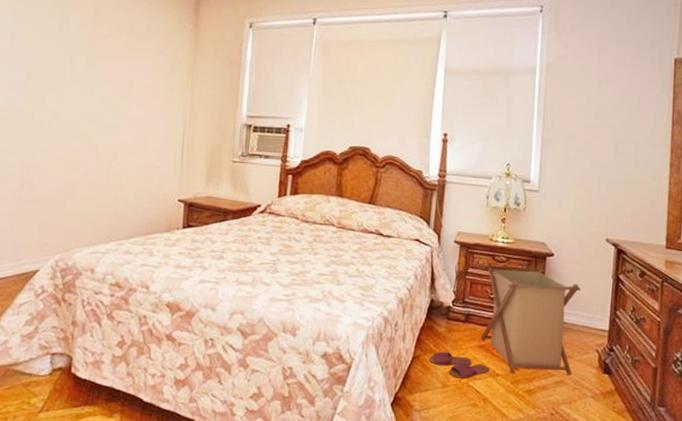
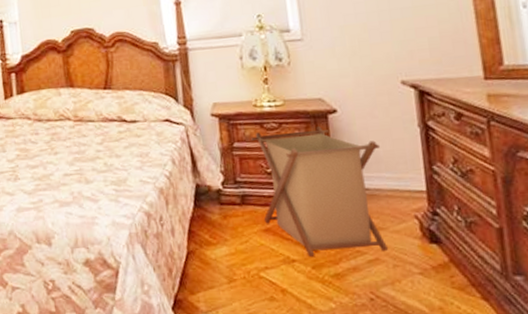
slippers: present [428,351,490,379] -> none [206,241,283,270]

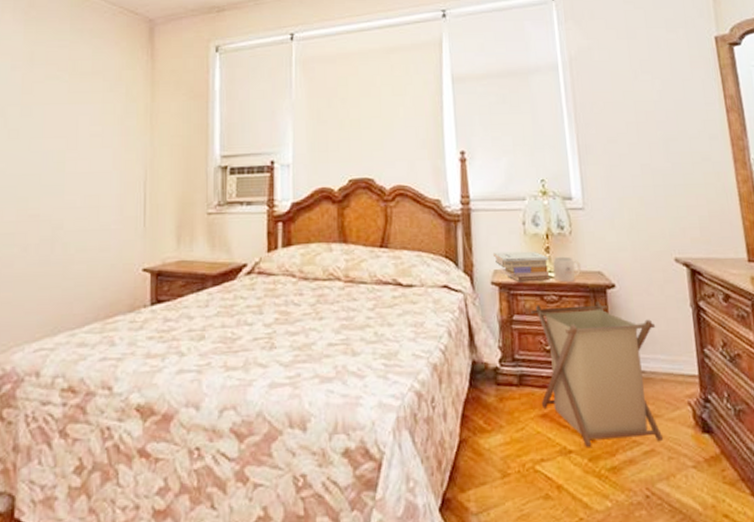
books: none [211,84,270,113] -> present [492,251,550,283]
mug: none [271,86,302,111] -> present [553,256,582,283]

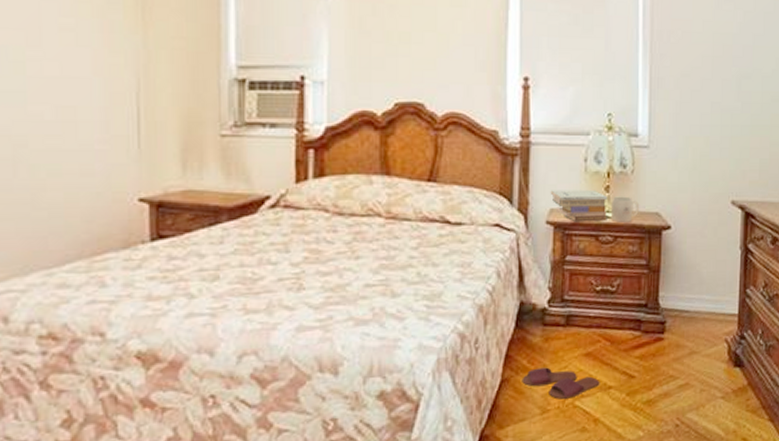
slippers: none [479,428,560,463] -> present [522,367,600,399]
laundry basket: present [531,302,664,447] -> none [584,243,704,383]

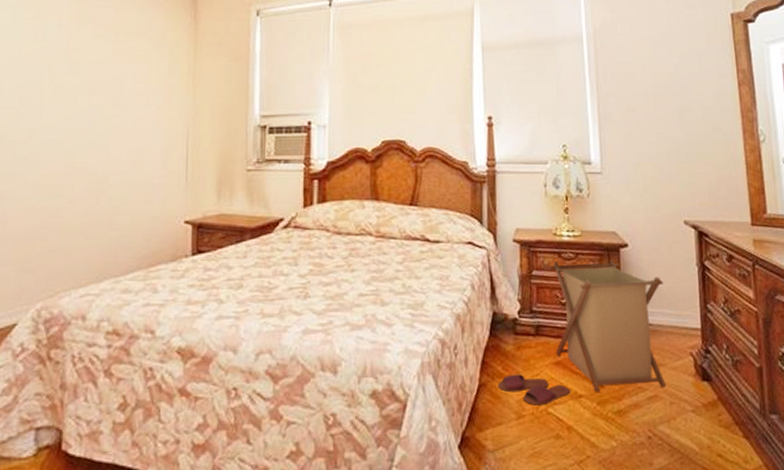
books: present [550,189,608,222] -> none [515,211,568,241]
laundry basket: none [584,243,704,383] -> present [549,260,667,392]
mug: present [611,196,640,224] -> none [571,217,598,242]

